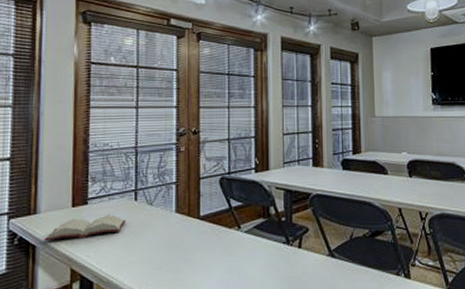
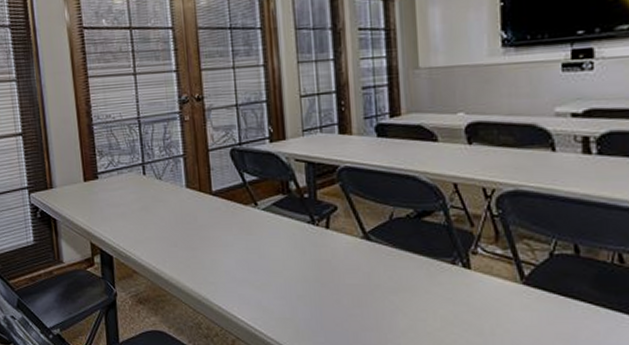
hardback book: present [44,214,126,242] -> none [62,189,137,215]

